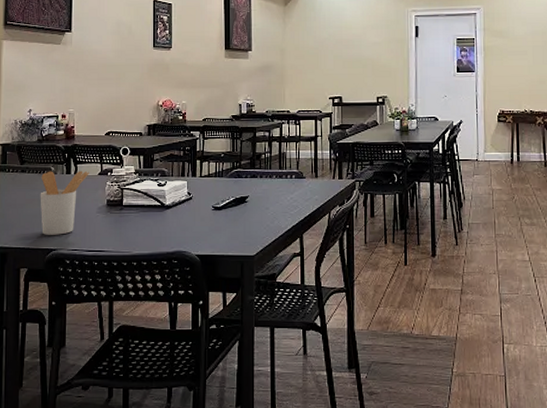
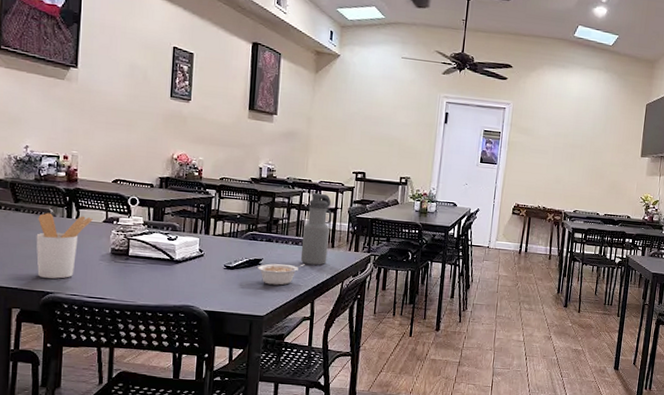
legume: none [244,197,290,222] -> present [257,263,305,286]
water bottle: none [285,123,313,197] -> present [300,193,332,265]

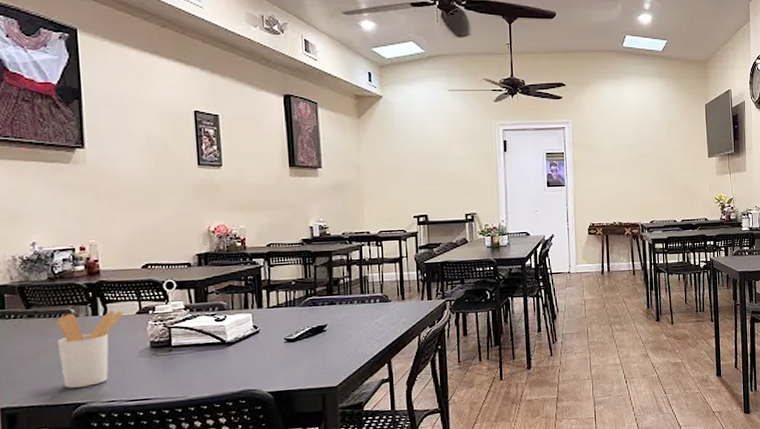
legume: present [257,263,305,286] -> none [323,322,375,351]
water bottle: present [300,193,332,265] -> none [368,244,399,322]

